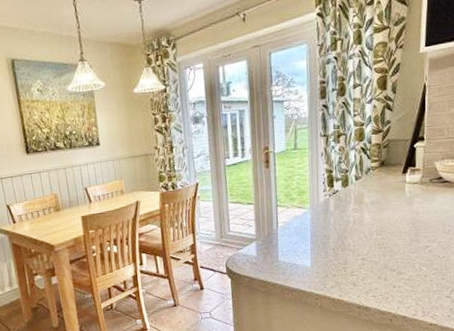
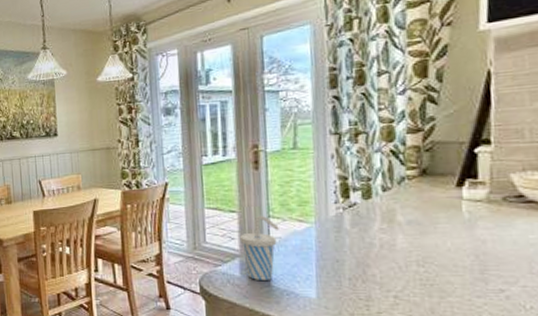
cup: none [255,205,285,258] -> present [239,215,279,280]

